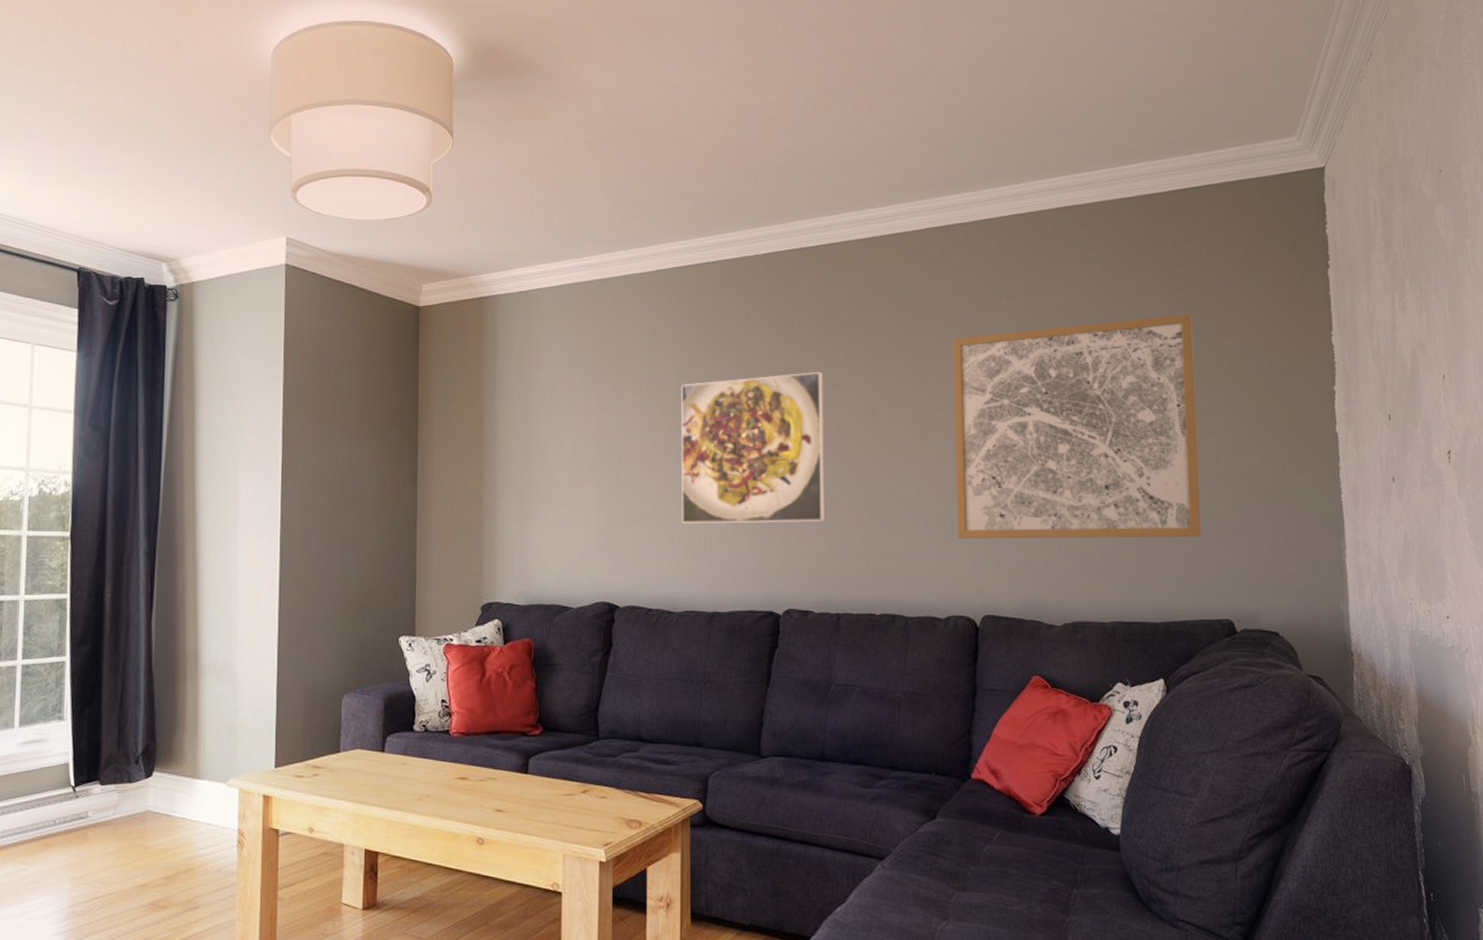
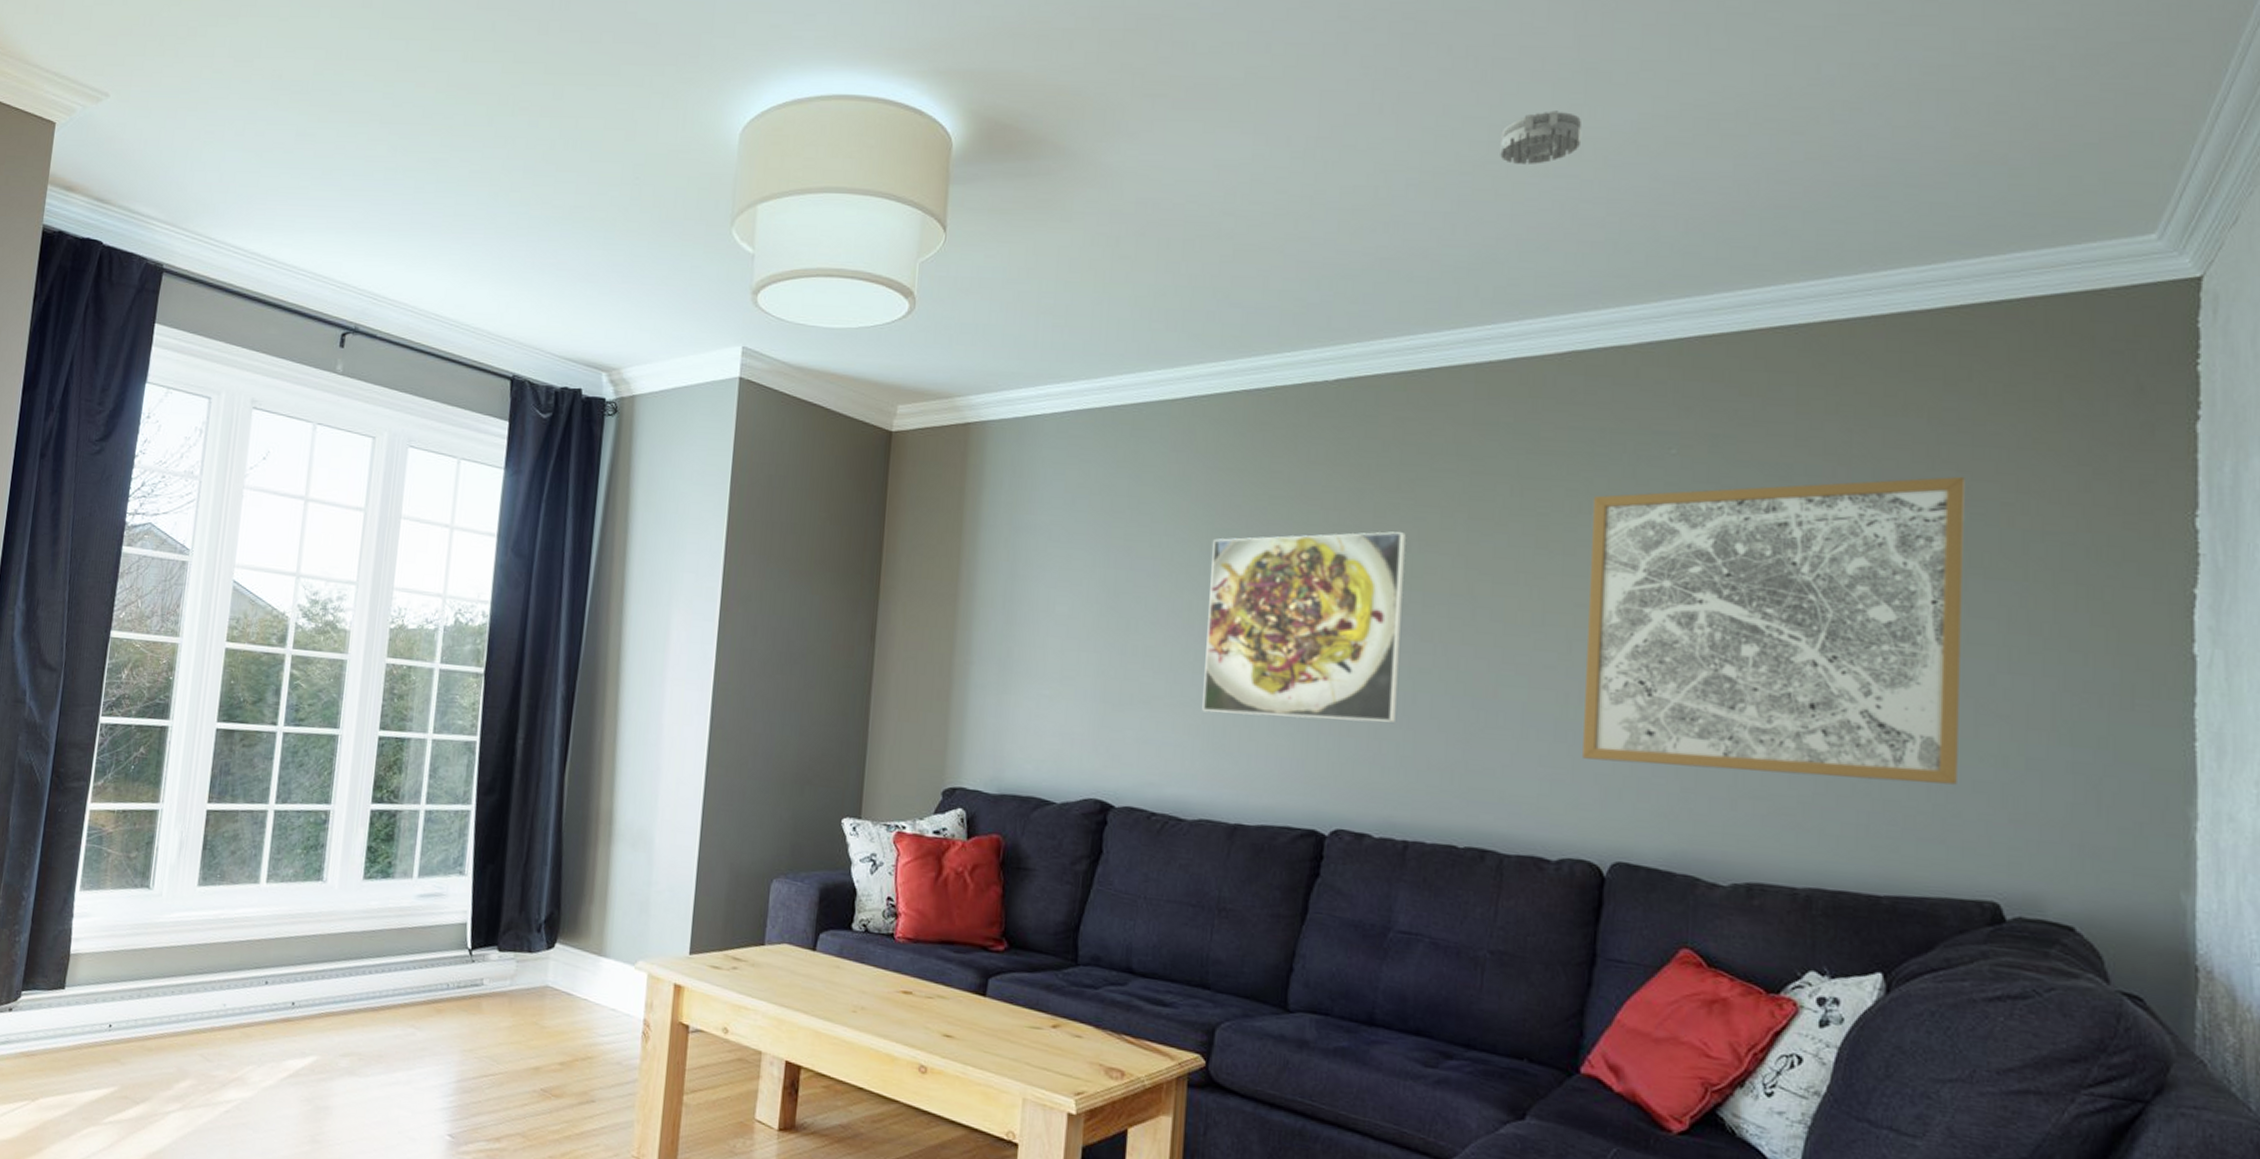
smoke detector: none [870,43,927,85] -> present [1500,110,1583,164]

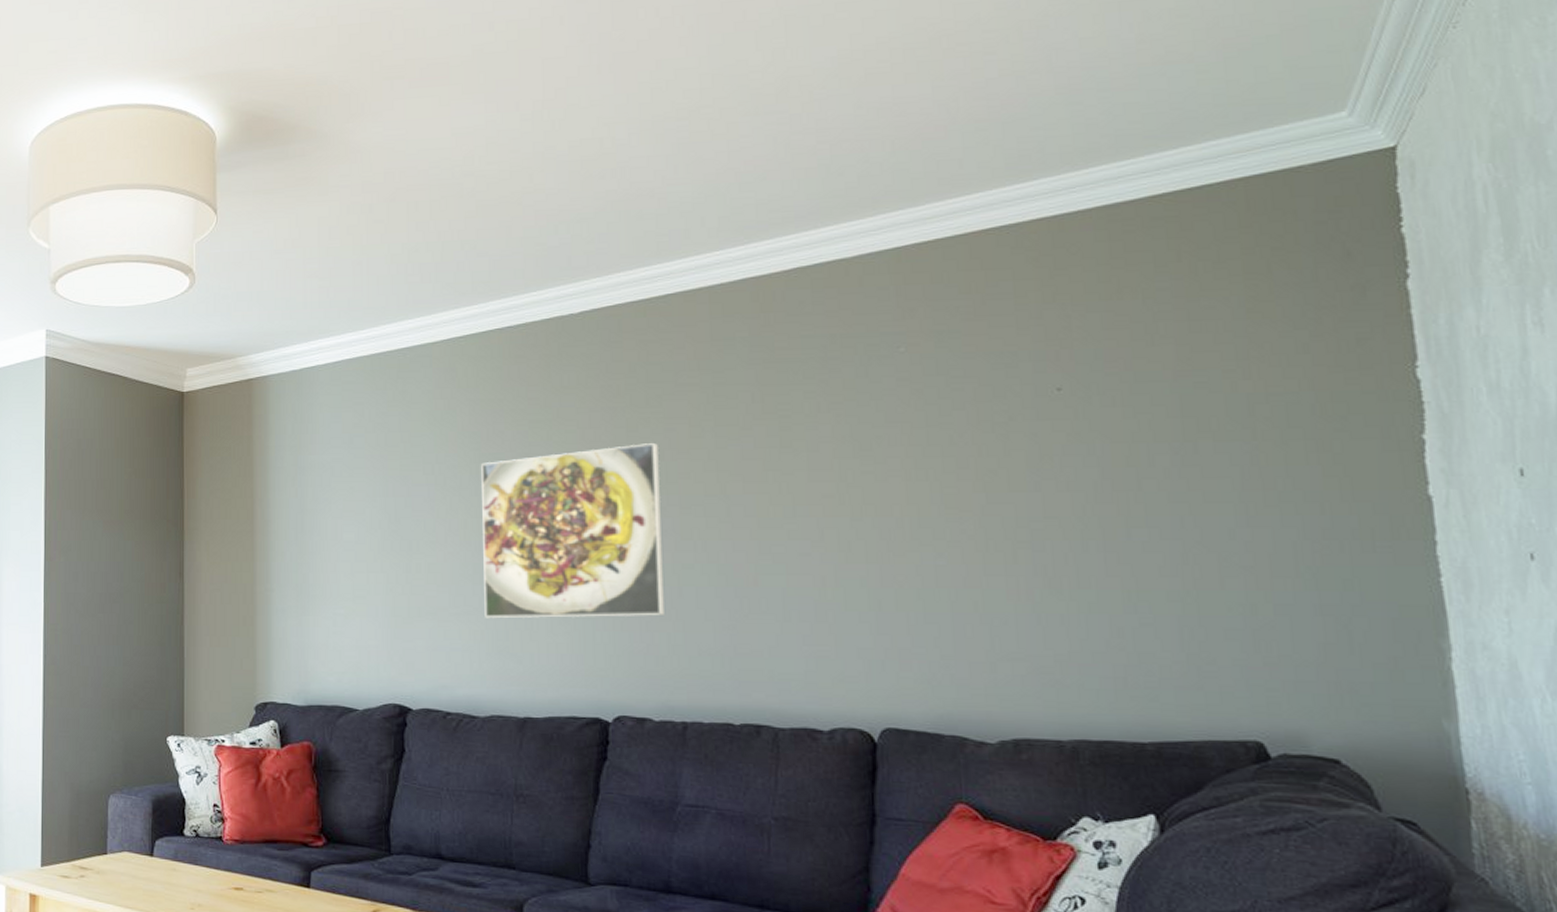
smoke detector: present [1500,110,1583,164] -> none [711,55,787,106]
wall art: present [1583,476,1965,785] -> none [830,349,1209,636]

